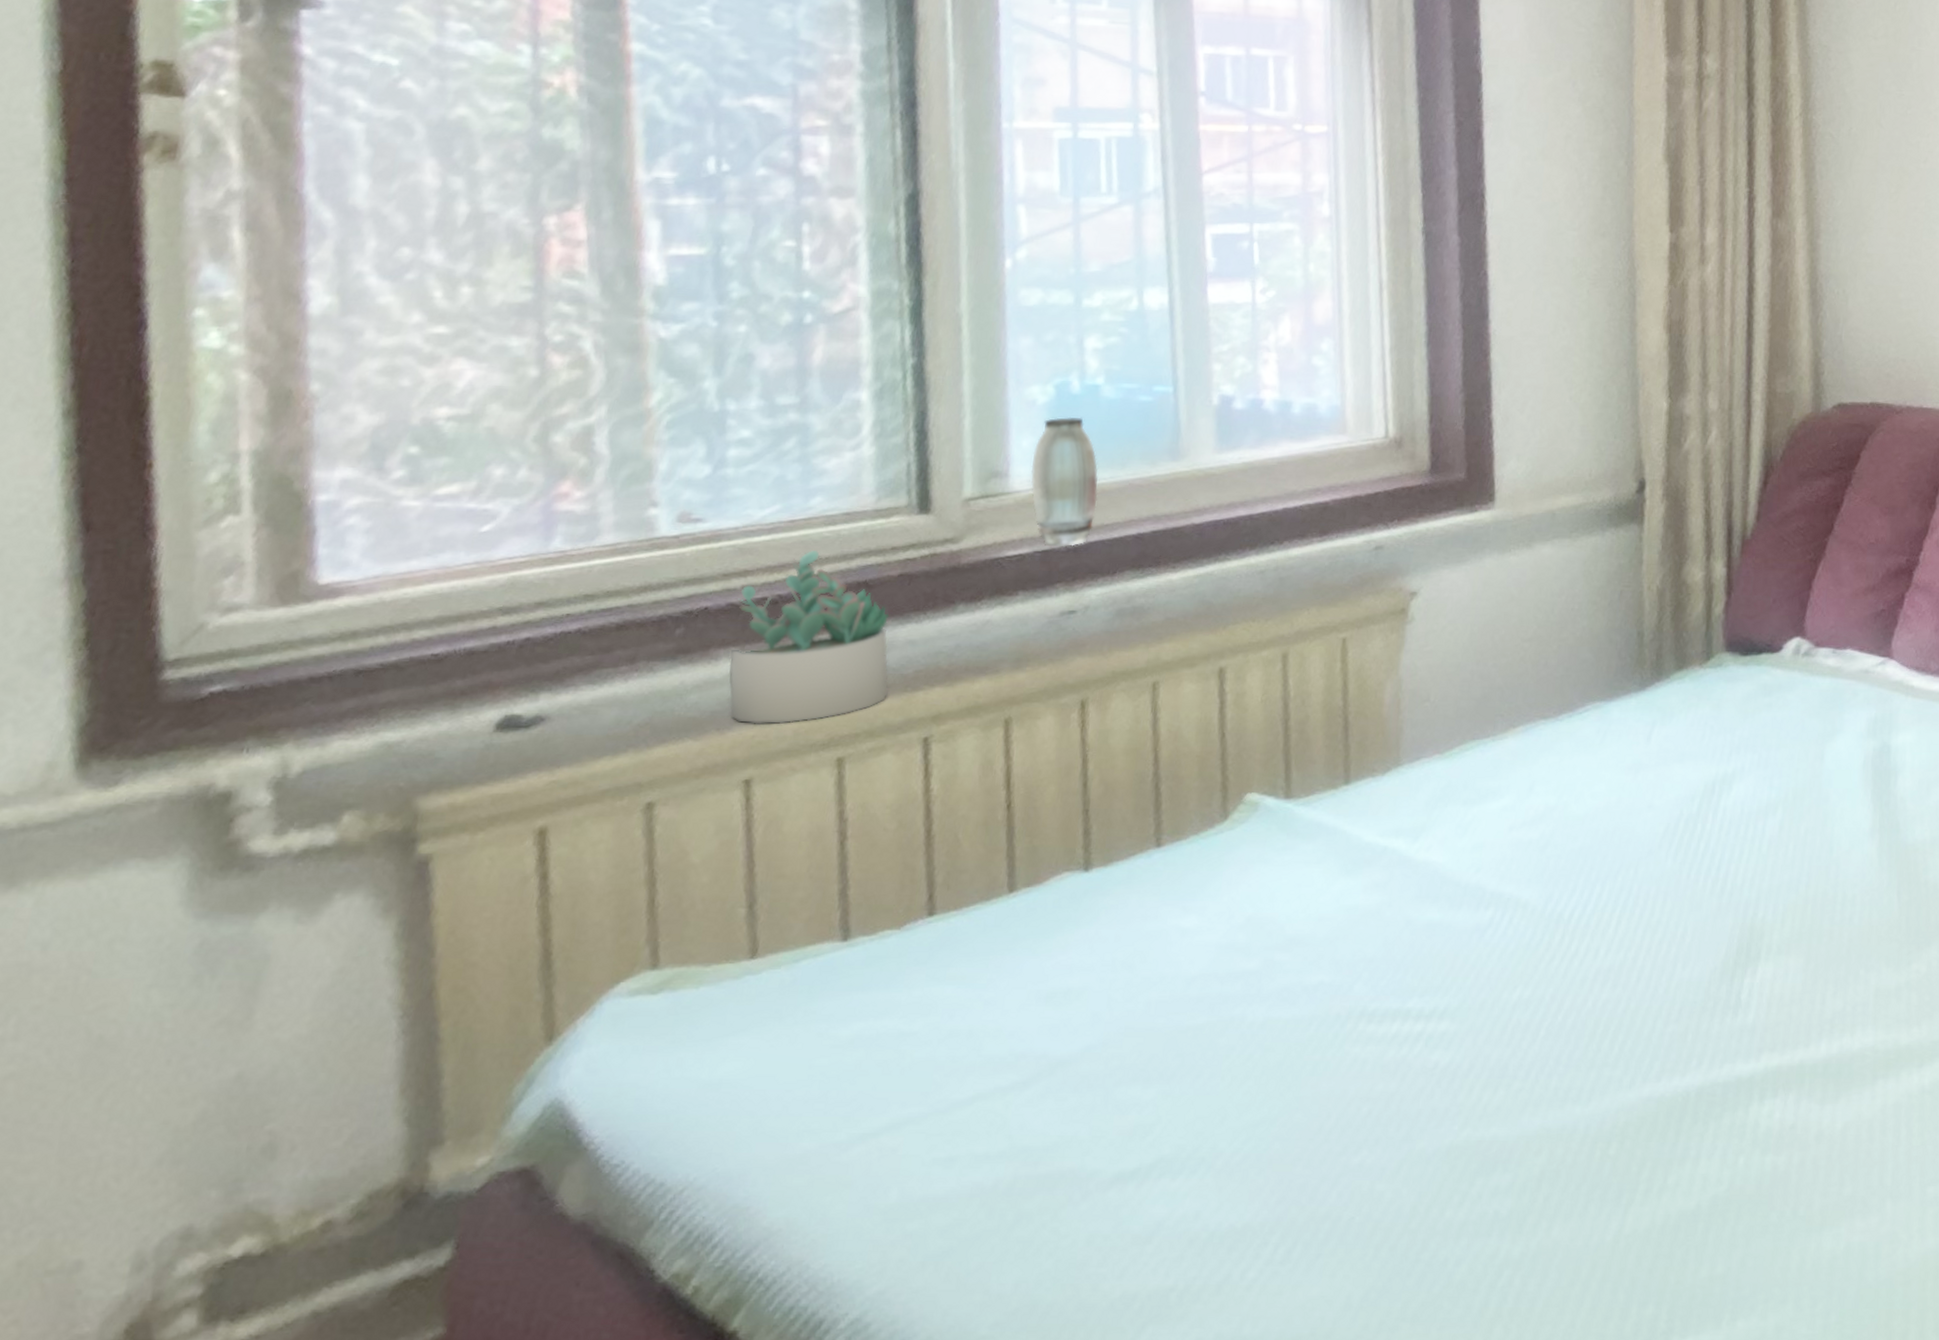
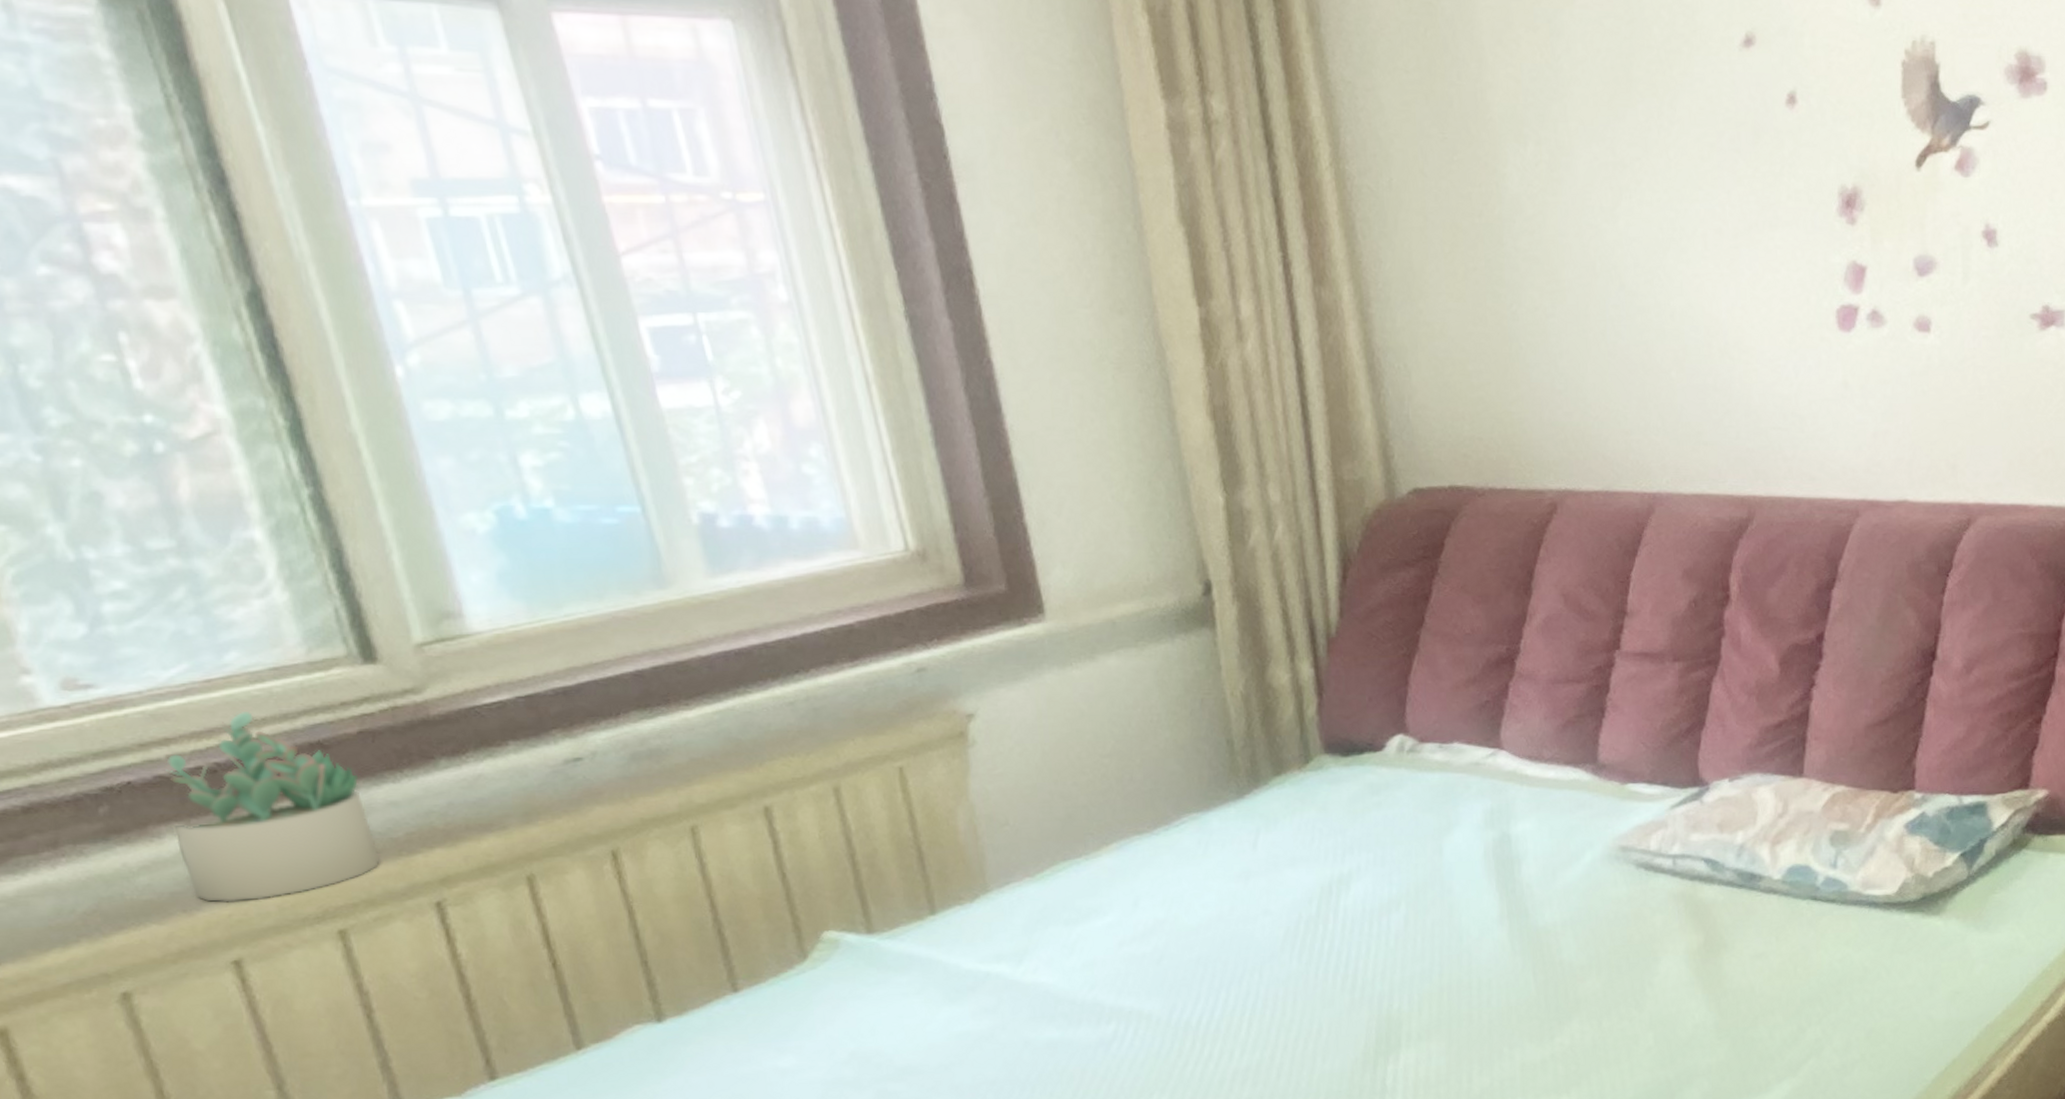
vase: present [1030,416,1098,547] -> none [486,545,580,691]

